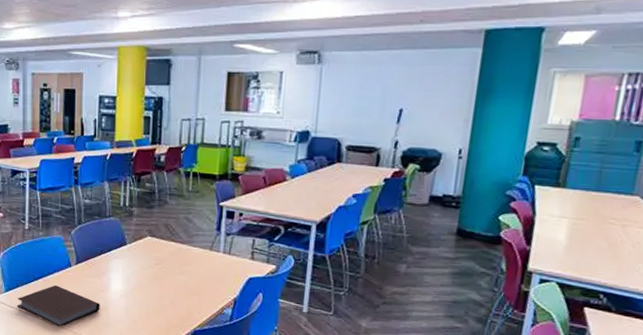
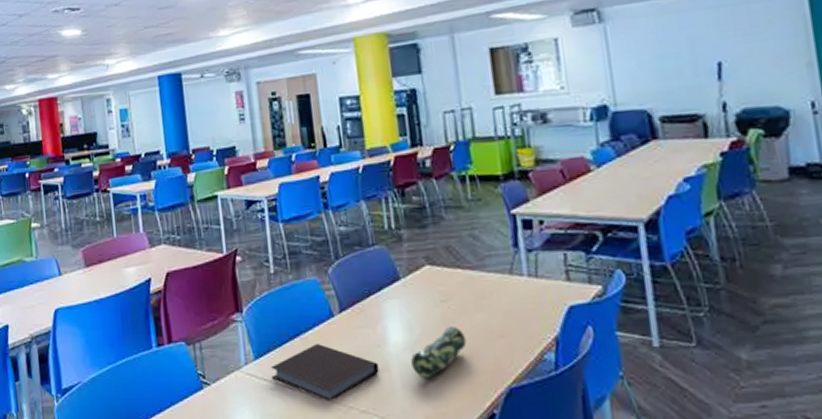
pencil case: none [125,283,169,319] -> present [411,327,467,379]

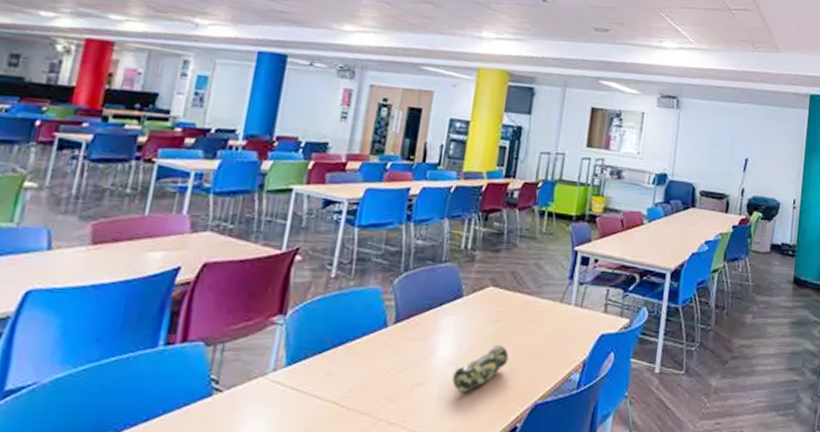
notebook: present [271,344,379,400] -> none [301,354,420,411]

